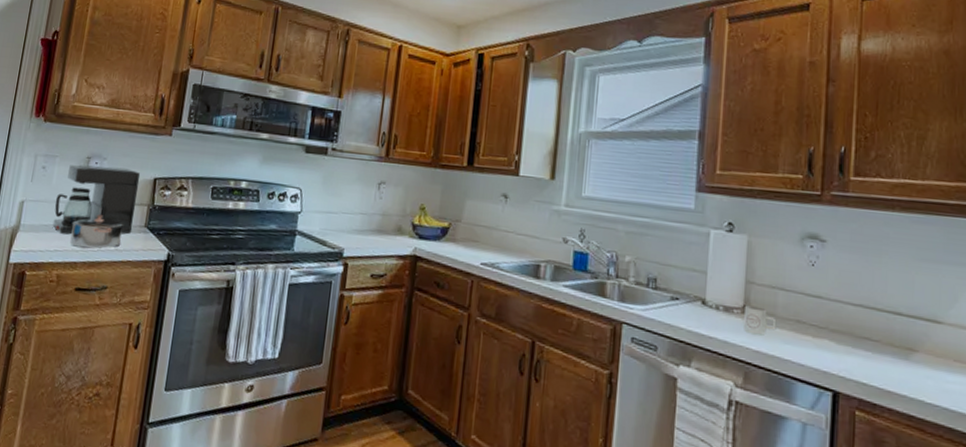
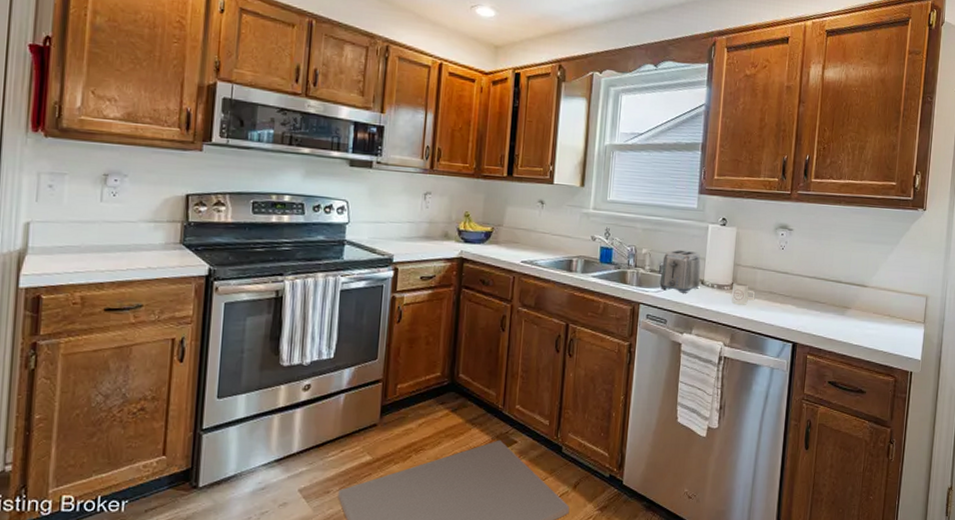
coffee maker: present [52,164,141,235] -> none [69,182,170,255]
cooking pot: present [70,214,124,249] -> none [93,233,156,268]
toaster: none [647,259,701,314] -> present [659,249,701,293]

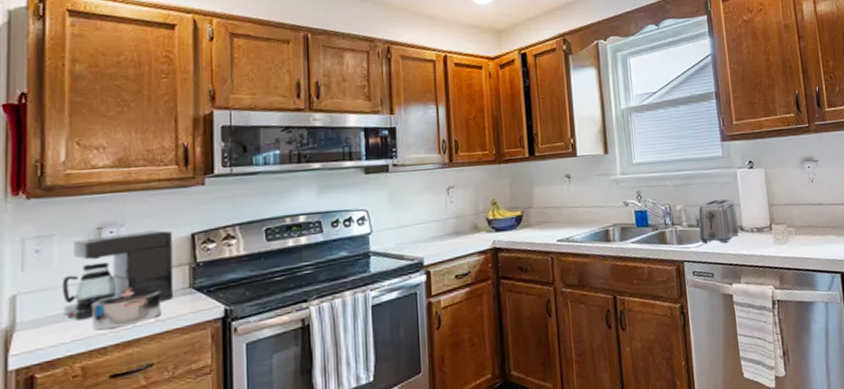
coffee maker: none [69,182,170,255] -> present [61,230,174,321]
cooking pot: none [93,233,156,268] -> present [90,287,162,331]

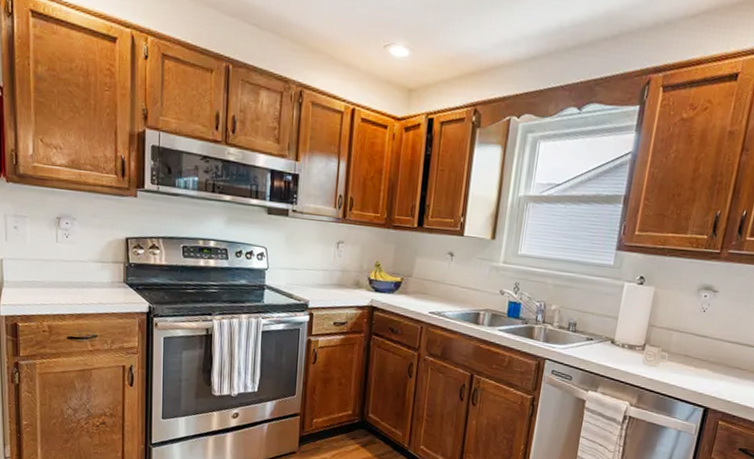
coffee maker: present [61,230,174,321] -> none [33,224,112,290]
cooking pot: present [90,287,162,331] -> none [53,271,104,303]
toaster: present [698,199,740,243] -> none [567,307,613,352]

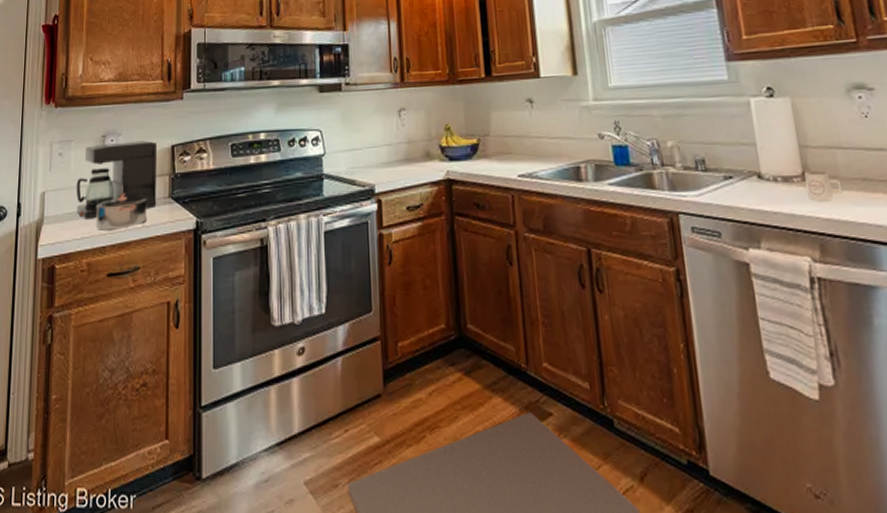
coffee maker: none [33,224,112,290] -> present [76,140,158,219]
cooking pot: none [53,271,104,303] -> present [95,193,148,230]

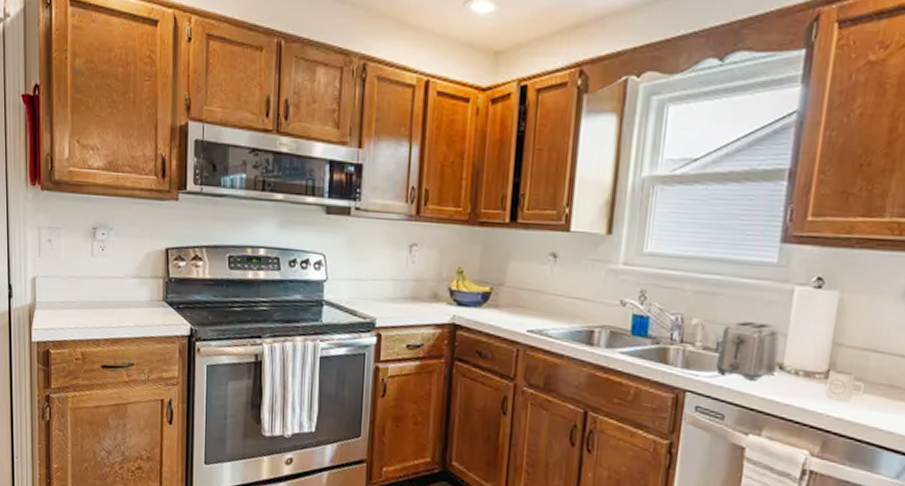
coffee maker: present [76,140,158,219] -> none [67,236,151,311]
cooking pot: present [95,193,148,230] -> none [88,289,141,325]
toaster: none [697,135,757,194] -> present [715,320,781,381]

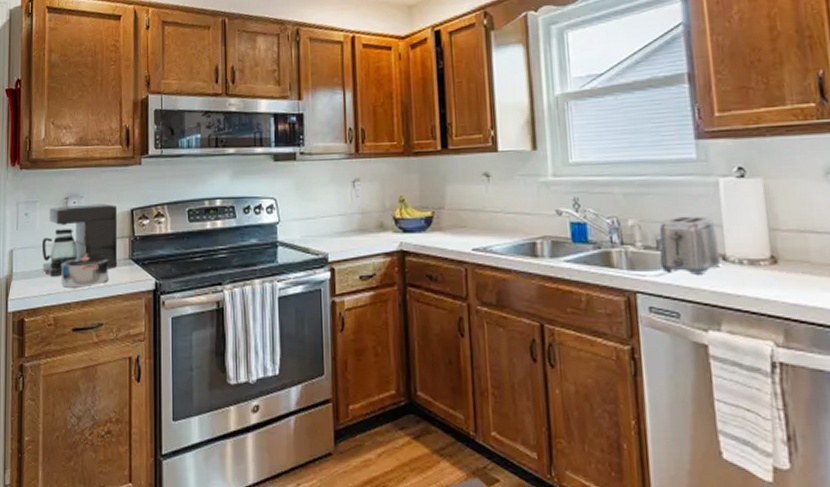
coffee maker: none [67,236,151,311] -> present [41,203,118,277]
cooking pot: none [88,289,141,325] -> present [60,253,109,288]
mug: present [825,369,866,402] -> none [771,255,814,286]

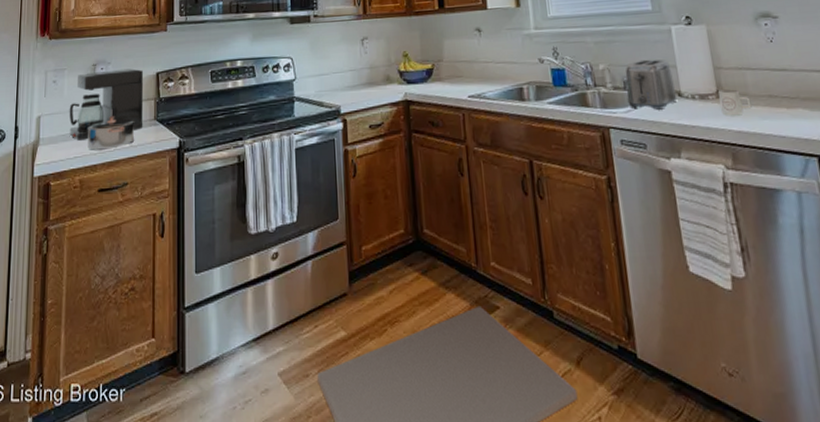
mug: none [771,255,814,286] -> present [717,89,752,116]

